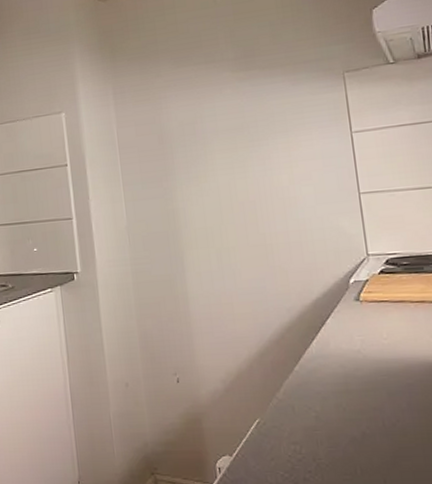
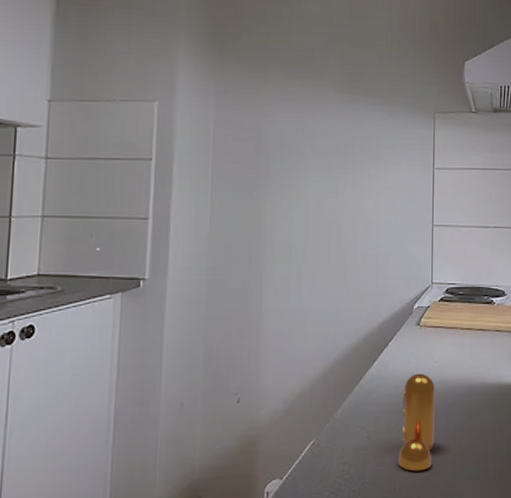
pepper shaker: none [350,351,395,455] -> present [398,373,436,472]

